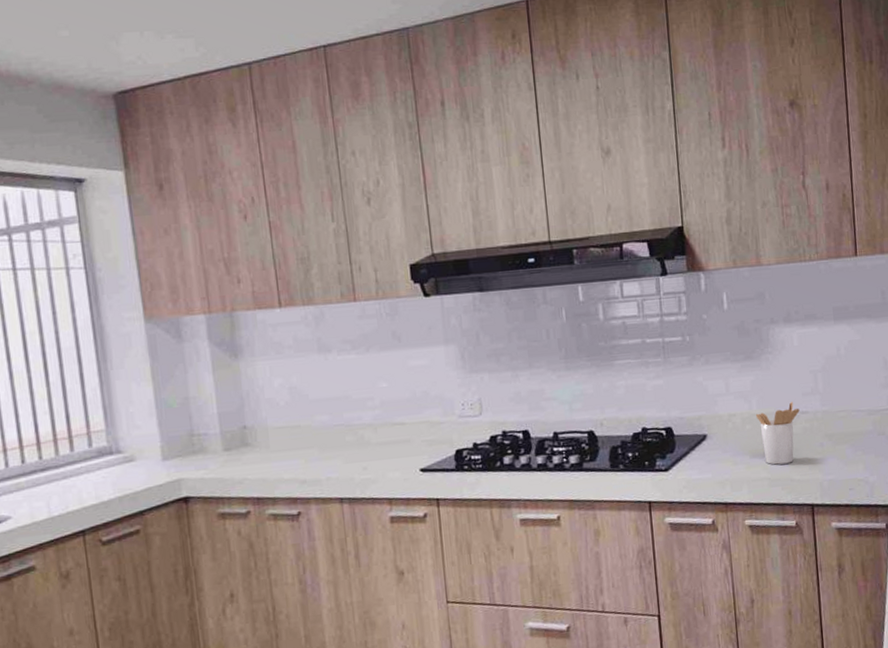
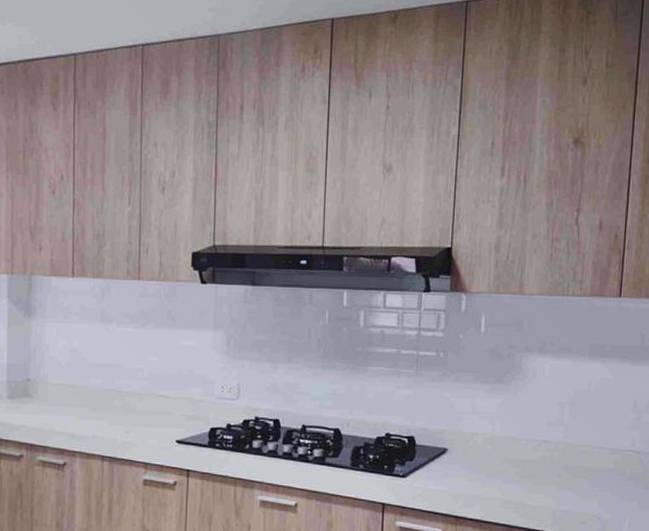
utensil holder: present [755,402,800,465] -> none [497,430,542,488]

